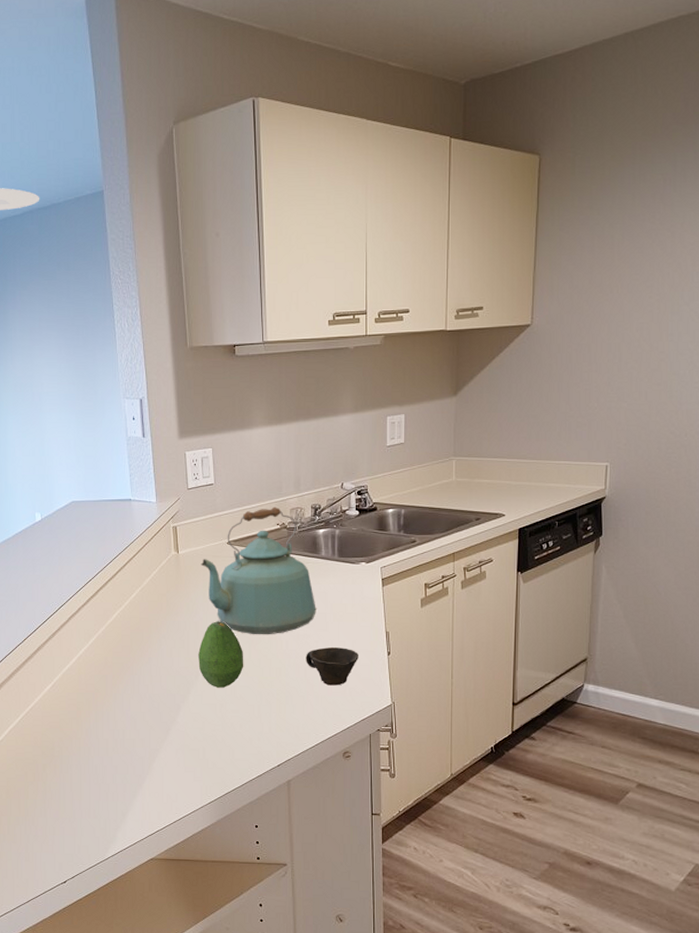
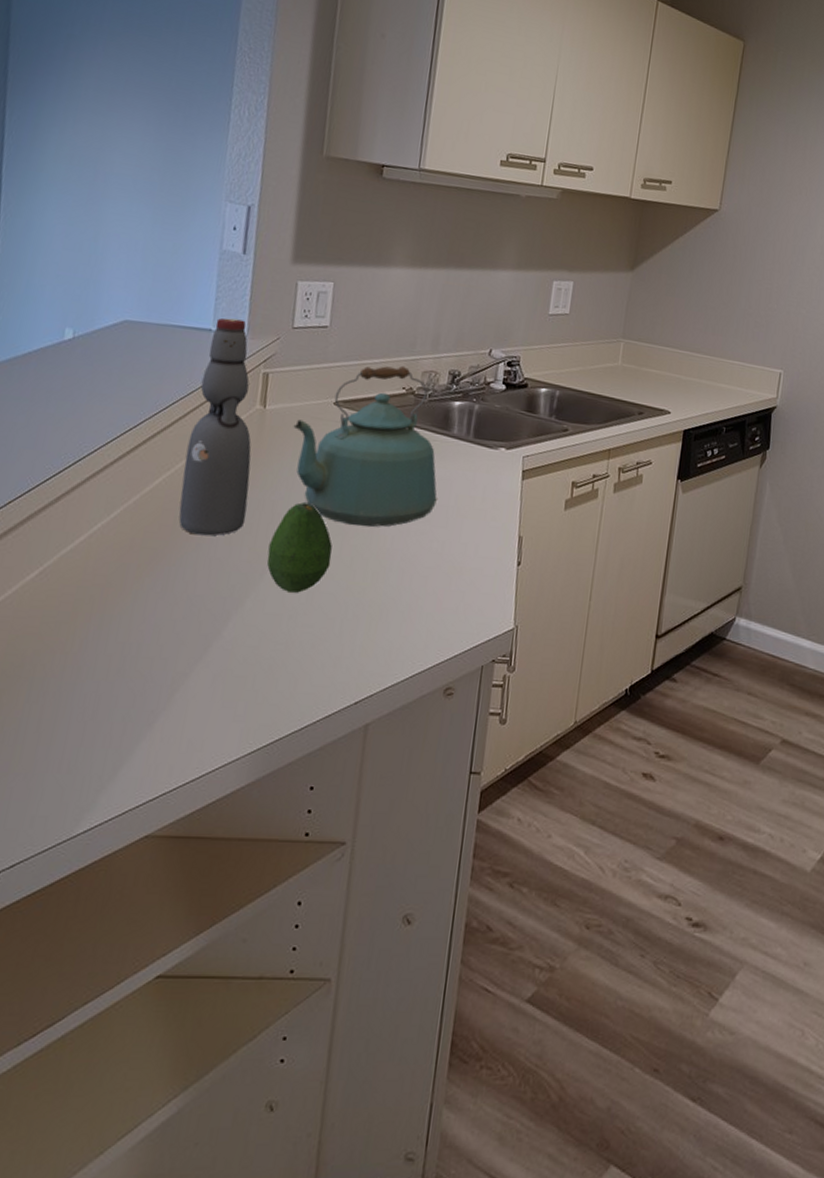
bottle: none [130,489,178,652] -> present [179,318,252,536]
cup: present [306,647,358,686] -> none [413,549,482,600]

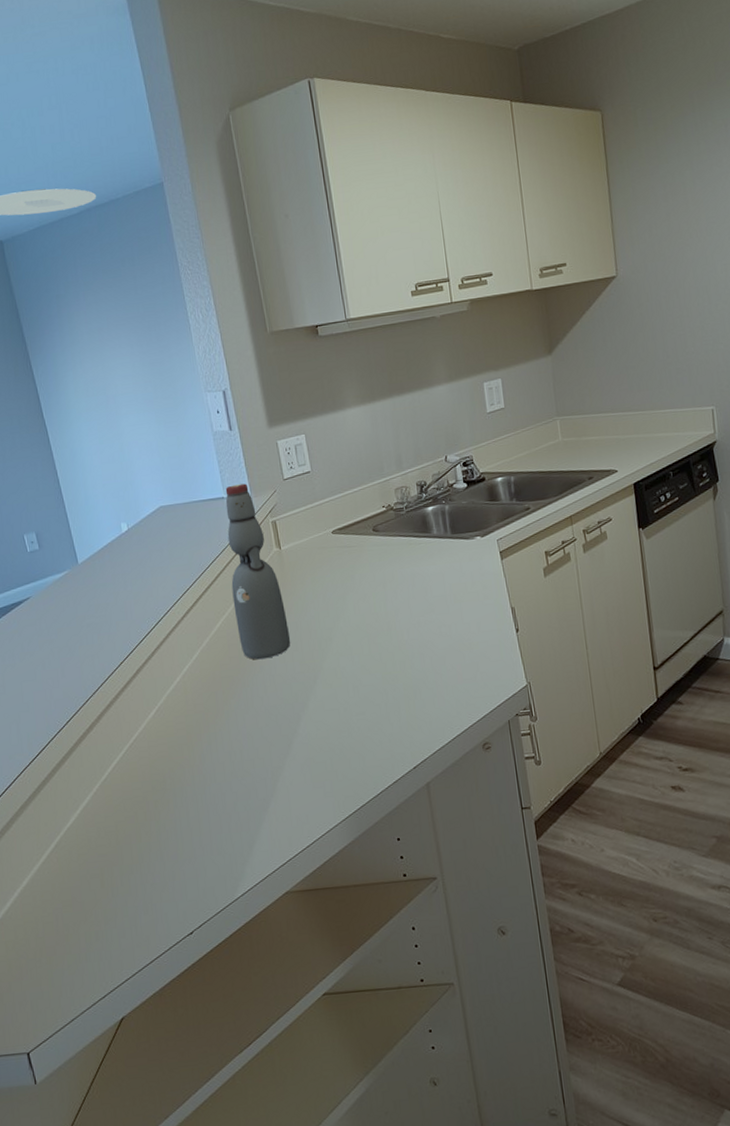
fruit: present [266,502,333,593] -> none [313,617,365,691]
kettle: present [293,365,438,528] -> none [306,488,435,628]

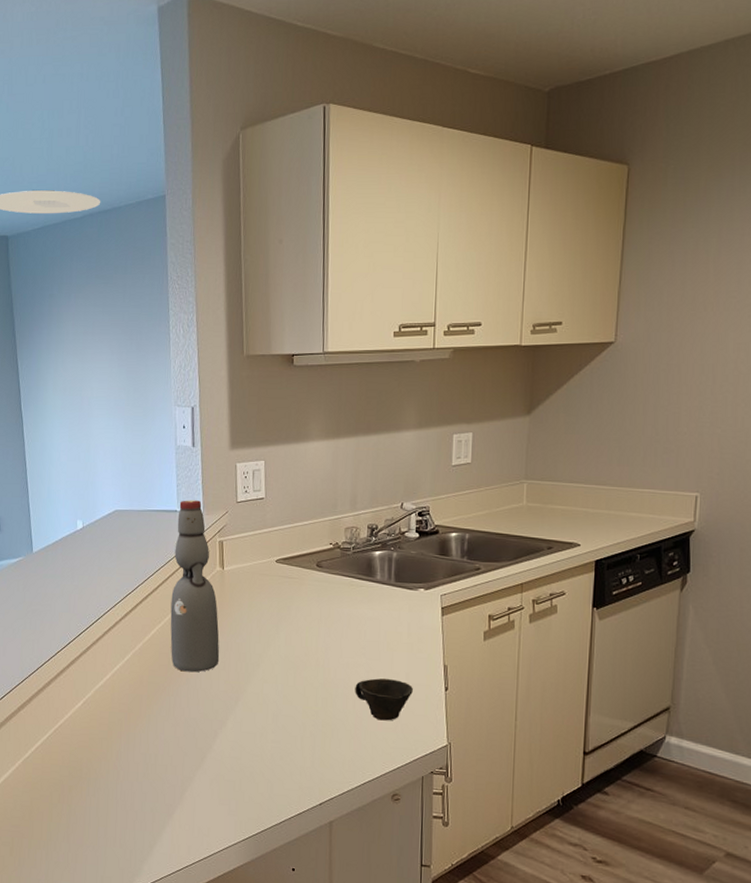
cup: none [429,629,486,673] -> present [355,678,413,721]

